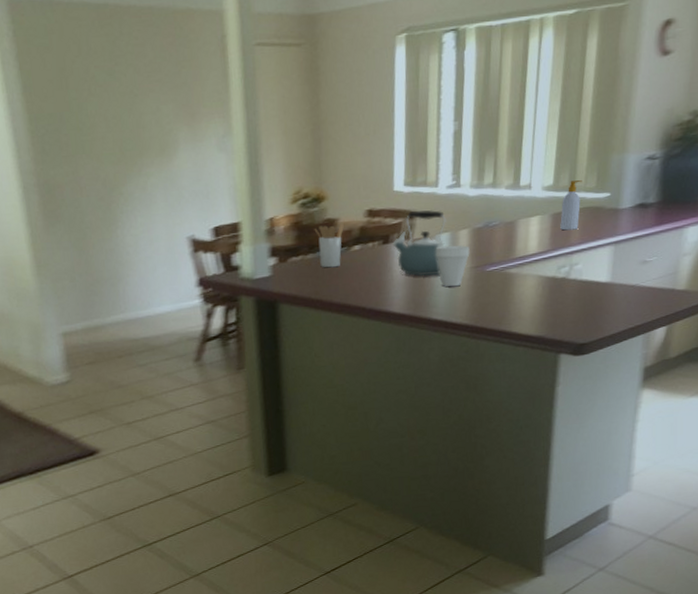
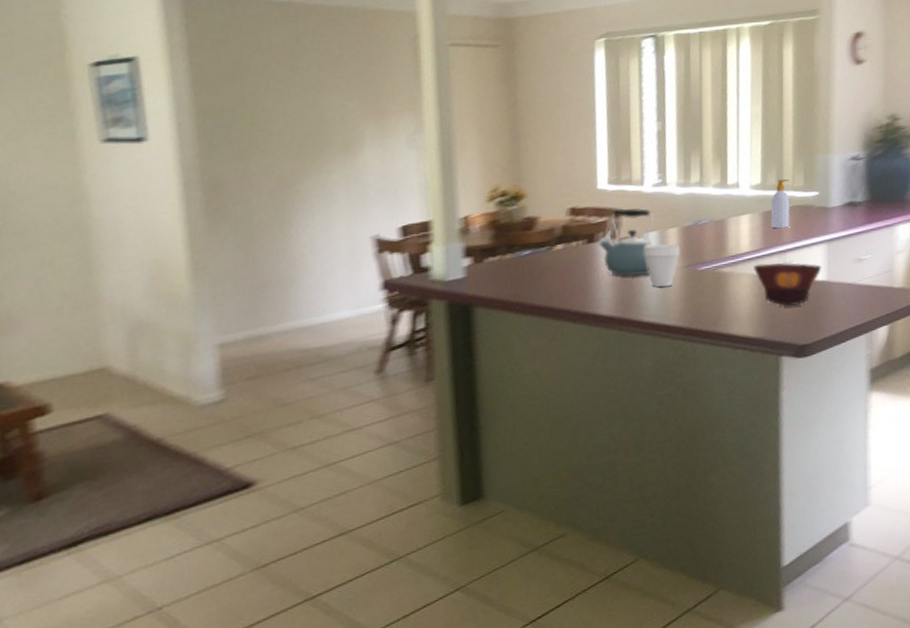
utensil holder: present [314,223,344,268] -> none [512,222,545,269]
bowl: none [539,263,607,307] -> present [753,262,822,307]

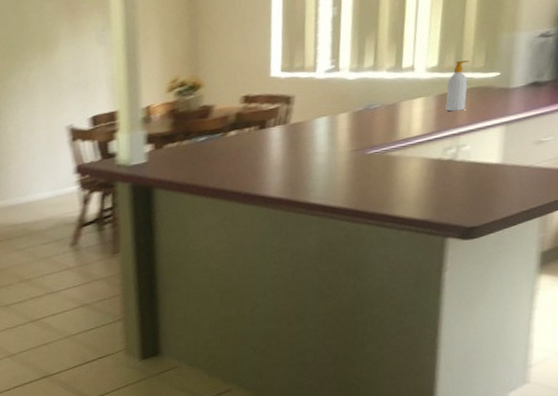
kettle: present [598,208,654,277] -> none [269,94,325,161]
cup: present [643,244,680,287] -> none [313,128,350,171]
bowl: present [753,262,822,307] -> none [424,145,497,190]

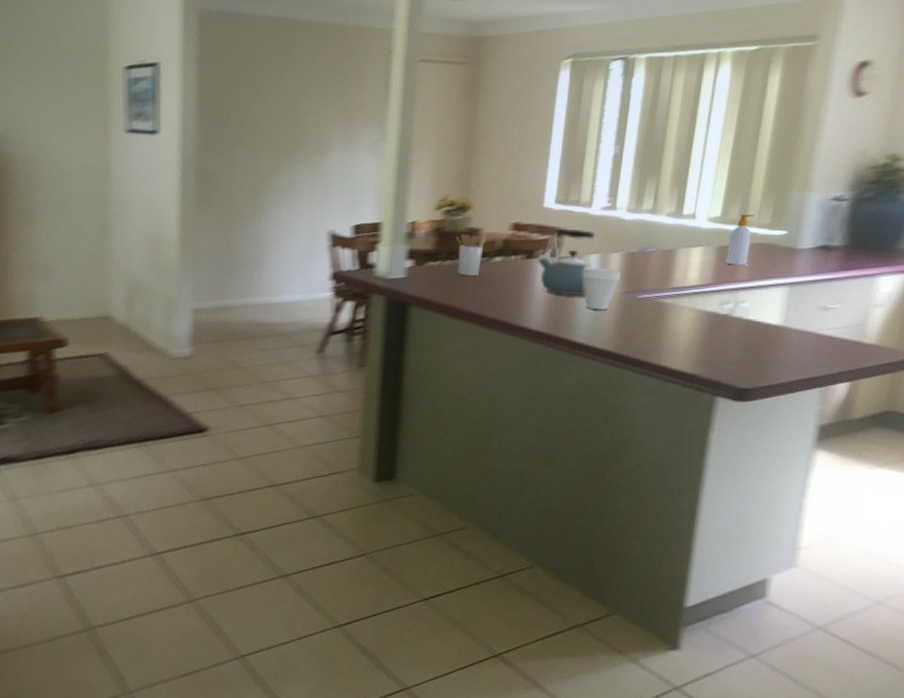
utensil holder: none [190,109,220,154] -> present [455,233,487,277]
kettle: none [269,94,325,161] -> present [536,229,597,296]
cup: none [313,128,350,171] -> present [582,267,621,311]

